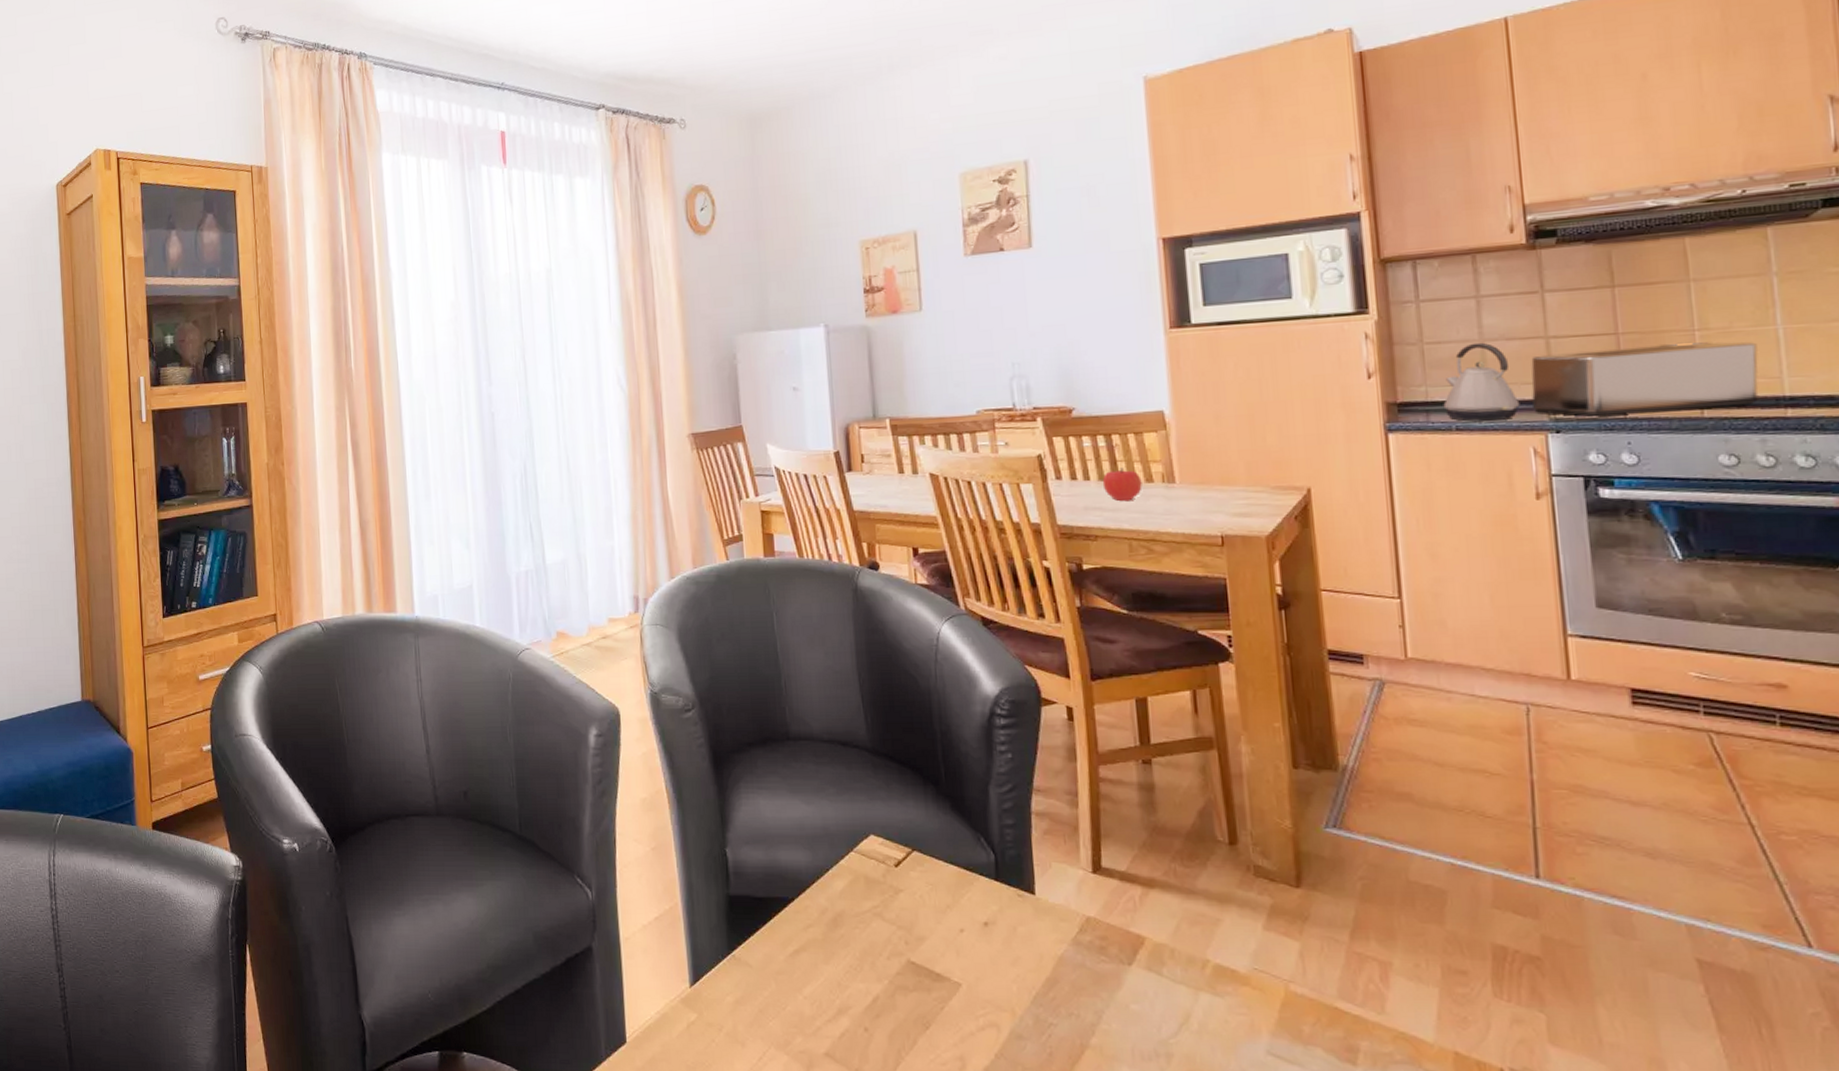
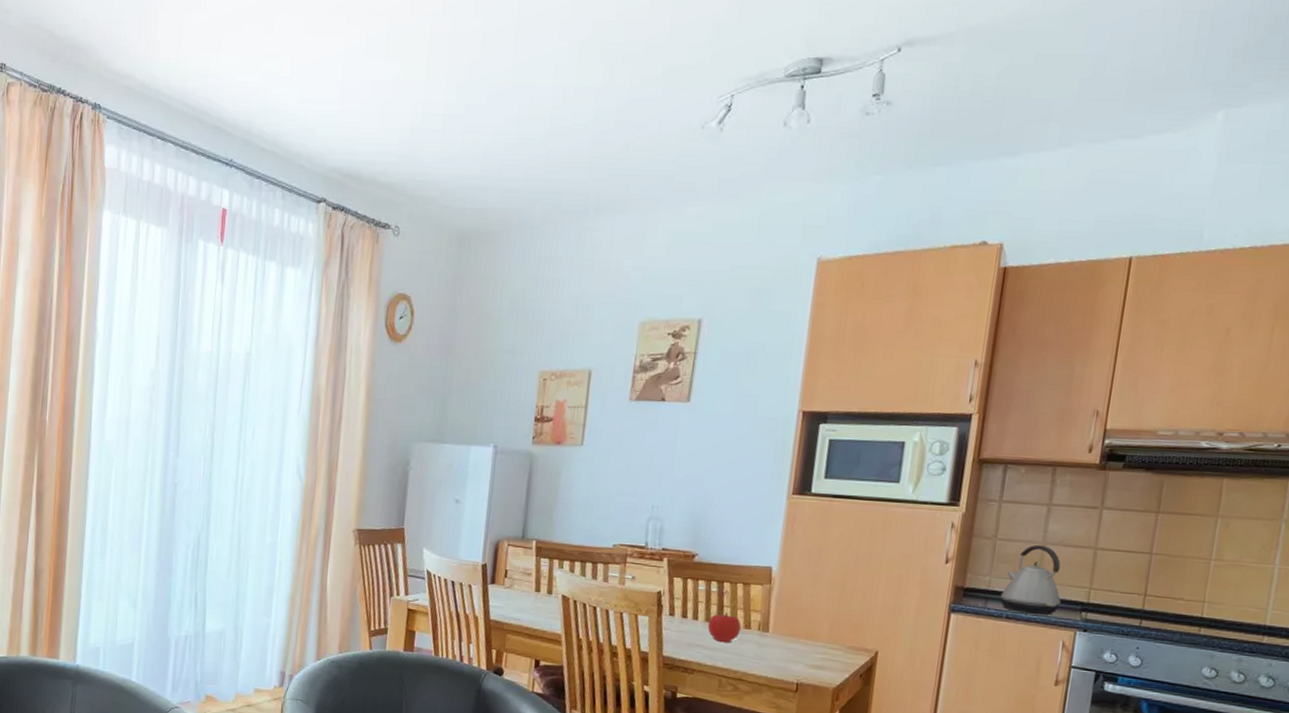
toaster: present [1531,342,1758,417] -> none [1071,563,1255,629]

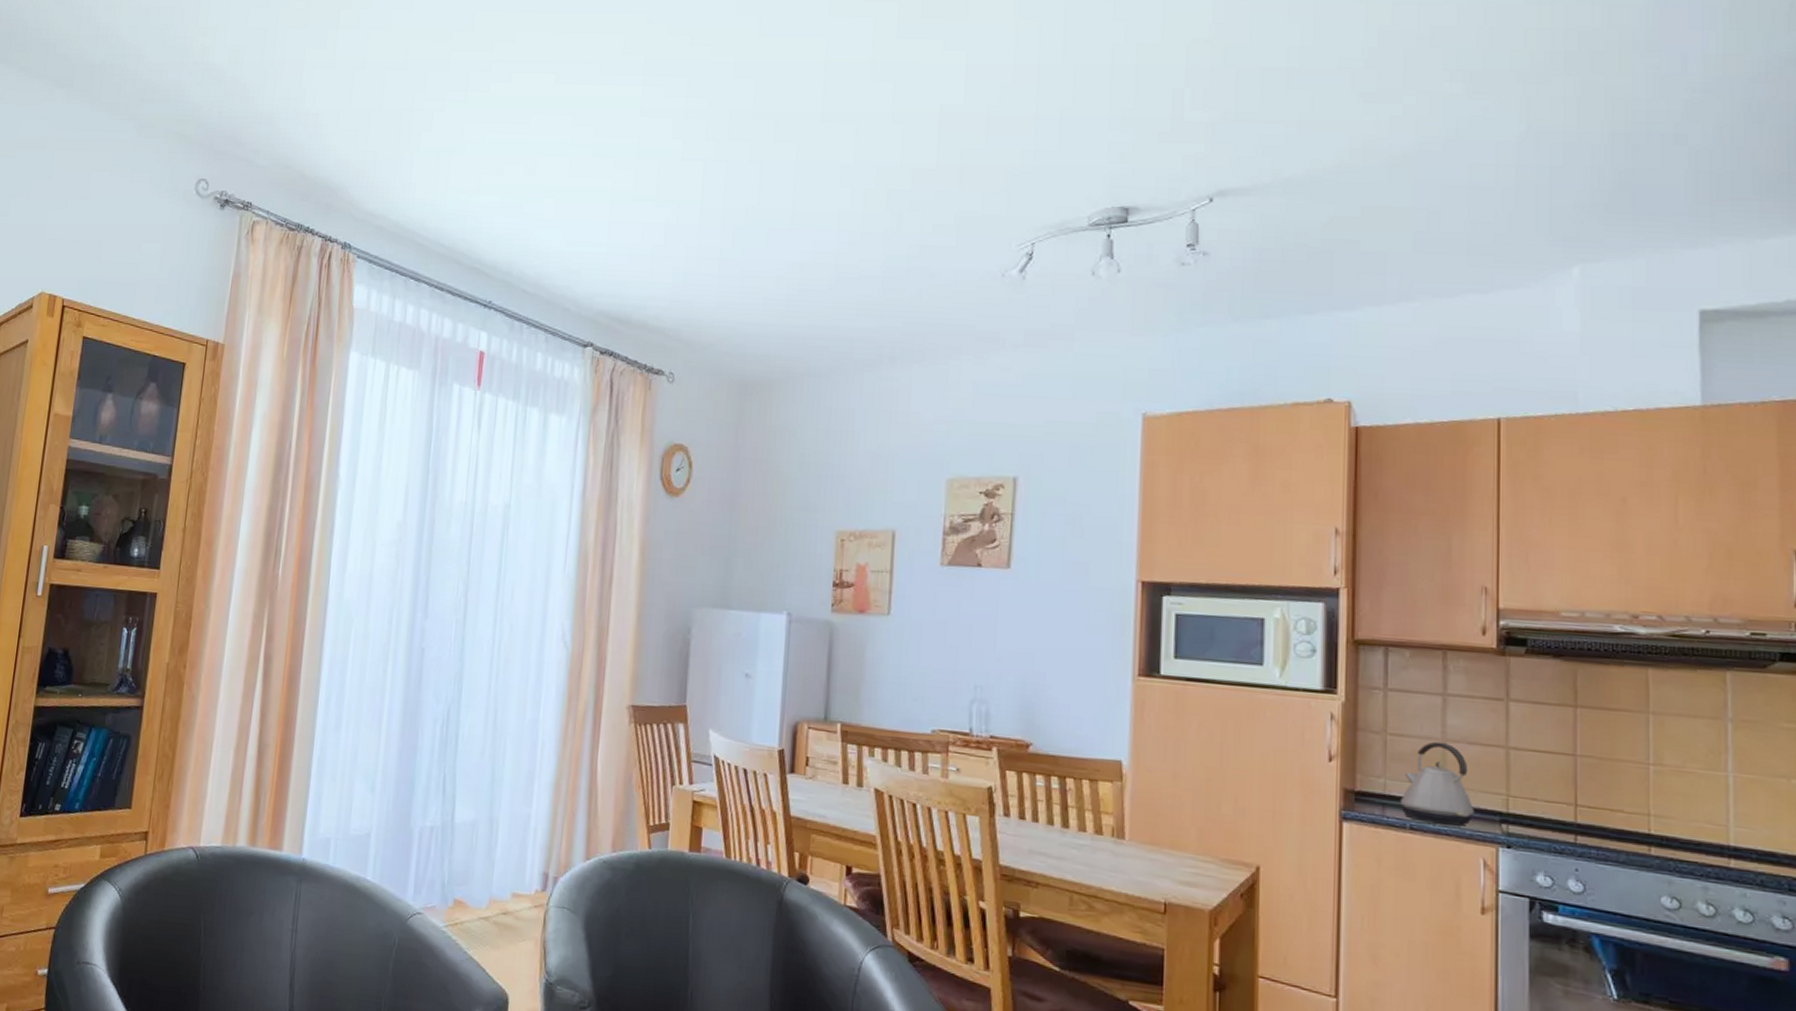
fruit: present [707,612,742,643] -> none [1050,814,1091,852]

